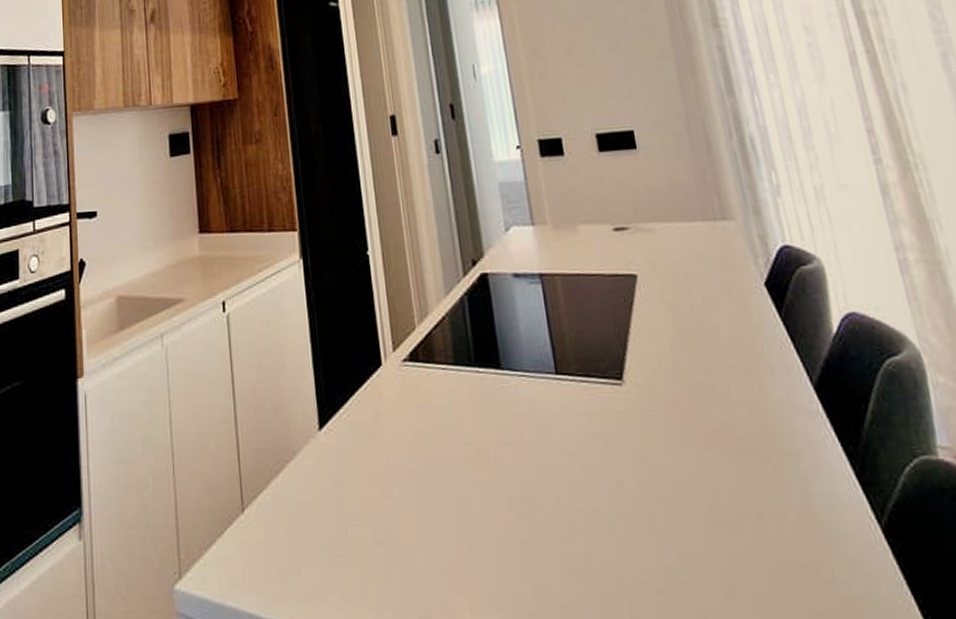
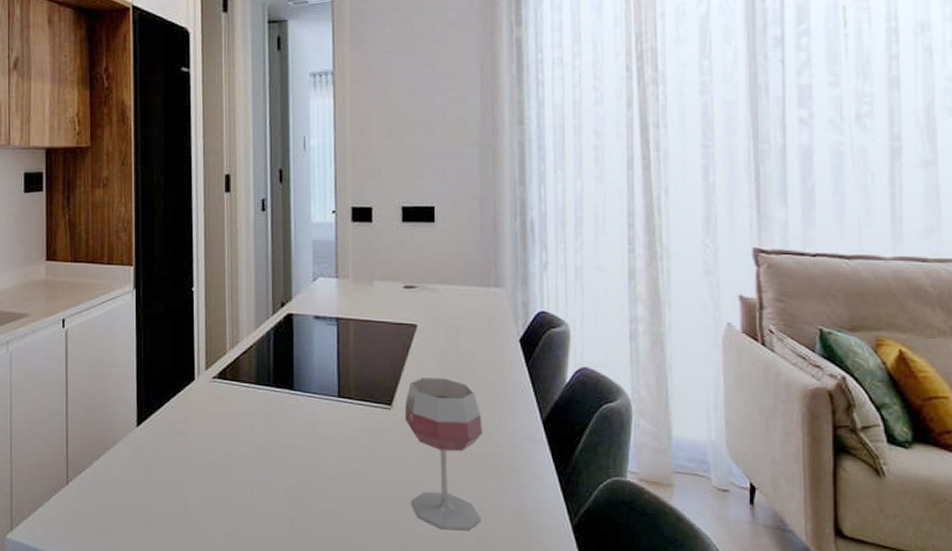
wineglass: none [638,340,762,544] -> present [405,377,483,531]

